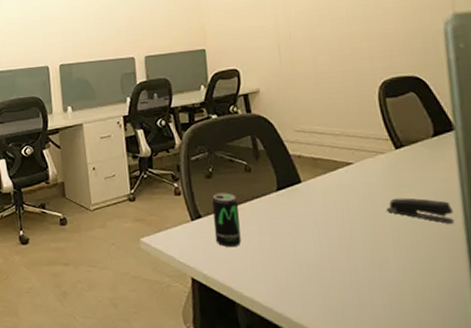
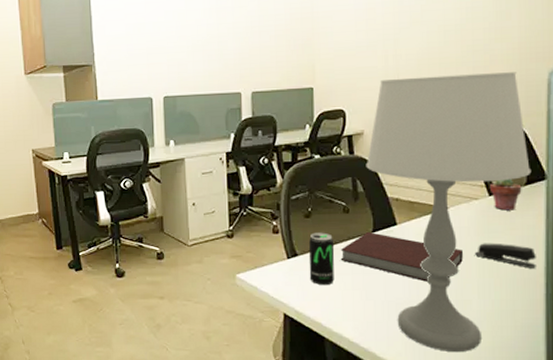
notebook: none [245,190,375,241] -> present [340,231,463,282]
table lamp: none [264,23,438,316] -> present [366,72,532,353]
potted succulent: none [394,131,430,164] -> present [489,178,522,211]

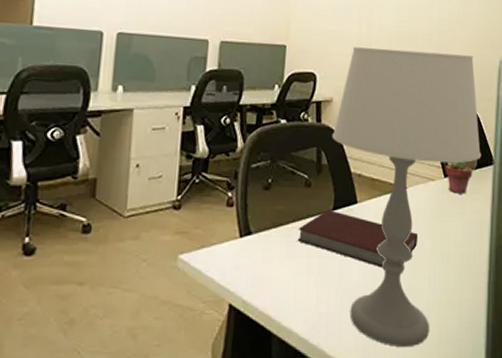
beverage can: present [308,232,335,286] -> none [262,207,293,271]
stapler: present [475,243,536,268] -> none [429,227,482,255]

